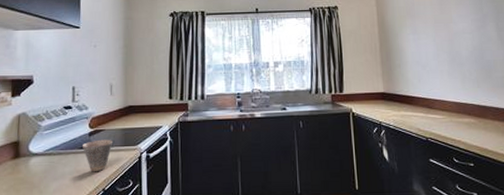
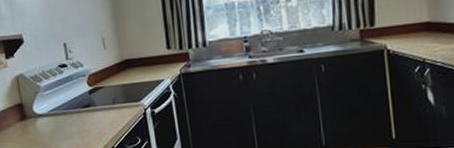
cup: present [81,139,114,172] -> none [83,96,115,131]

